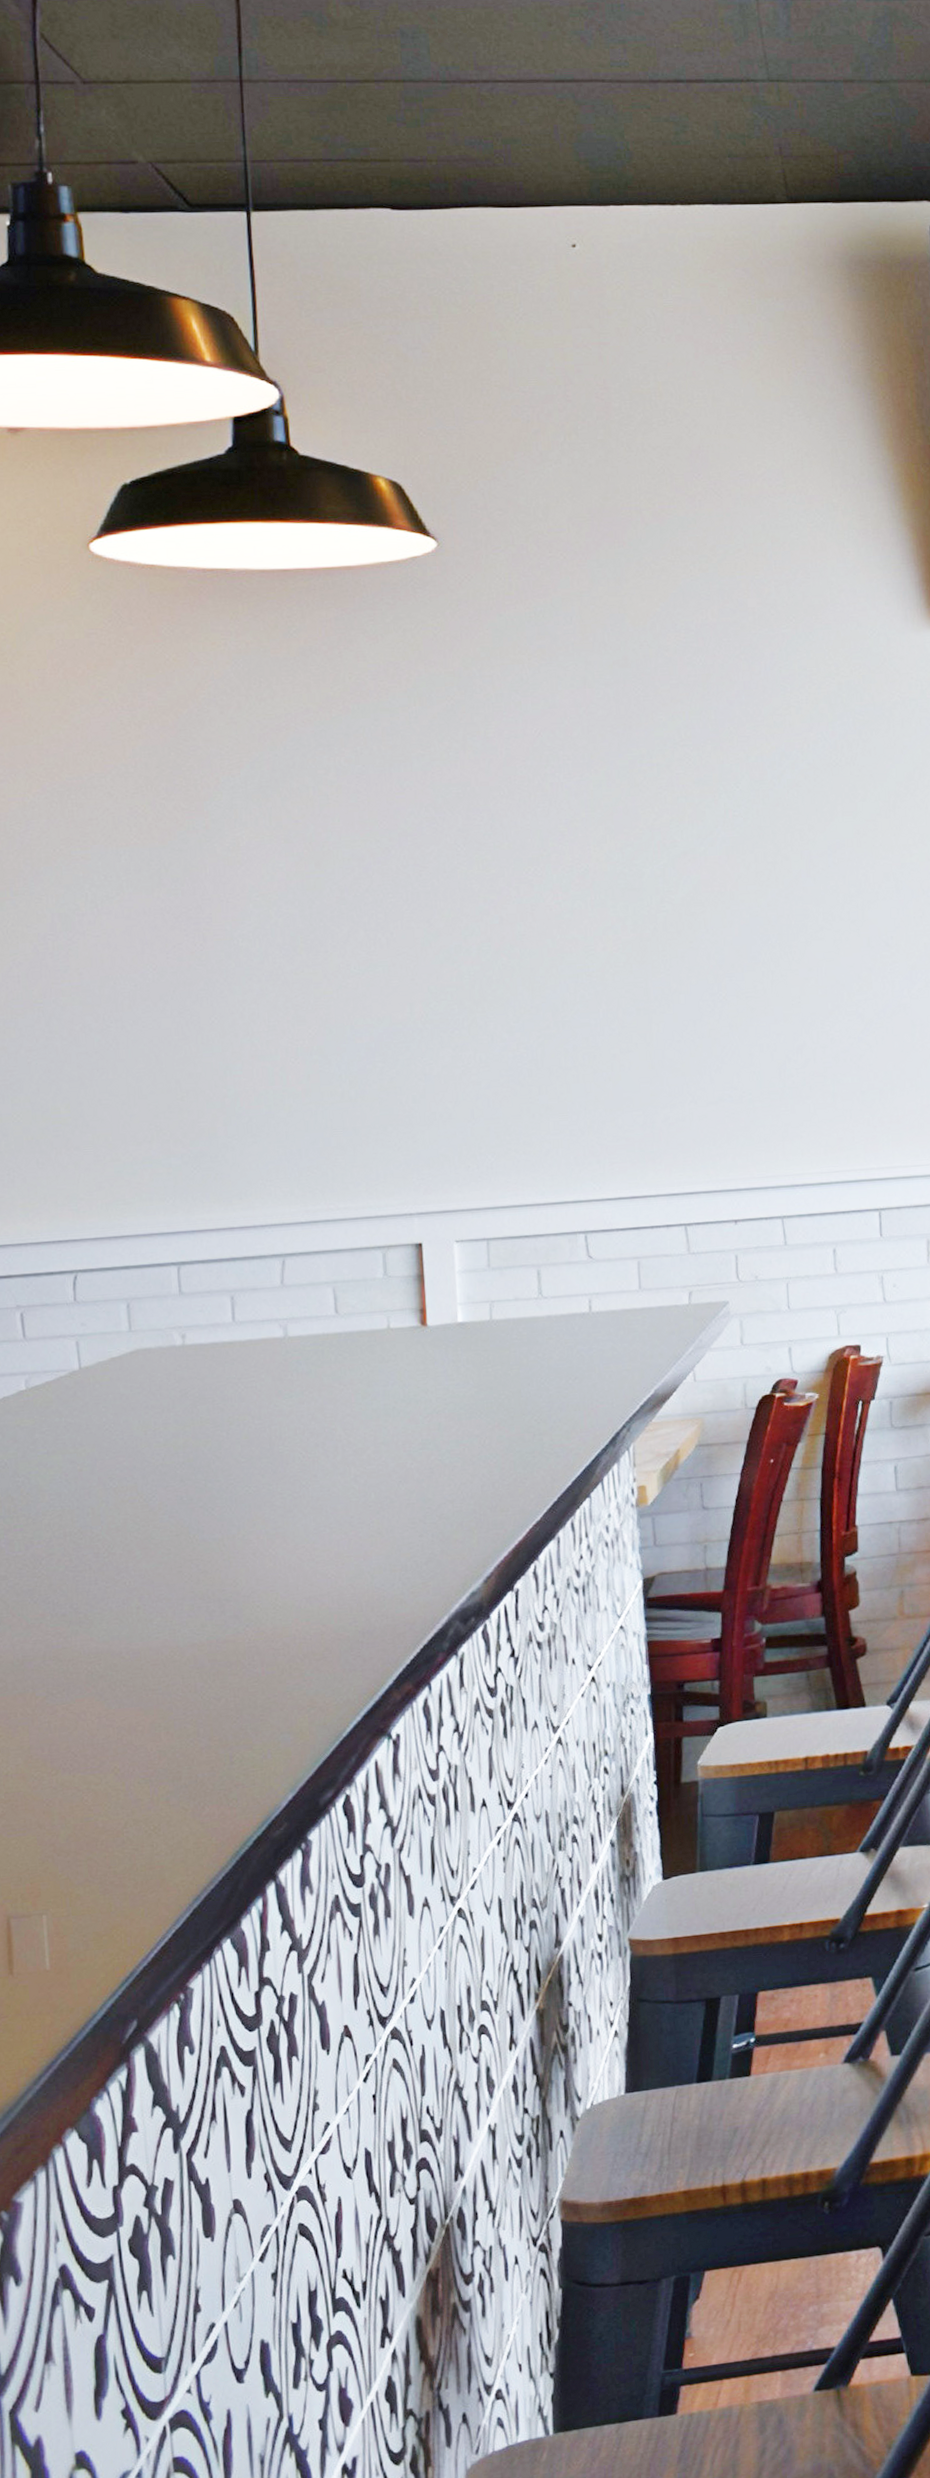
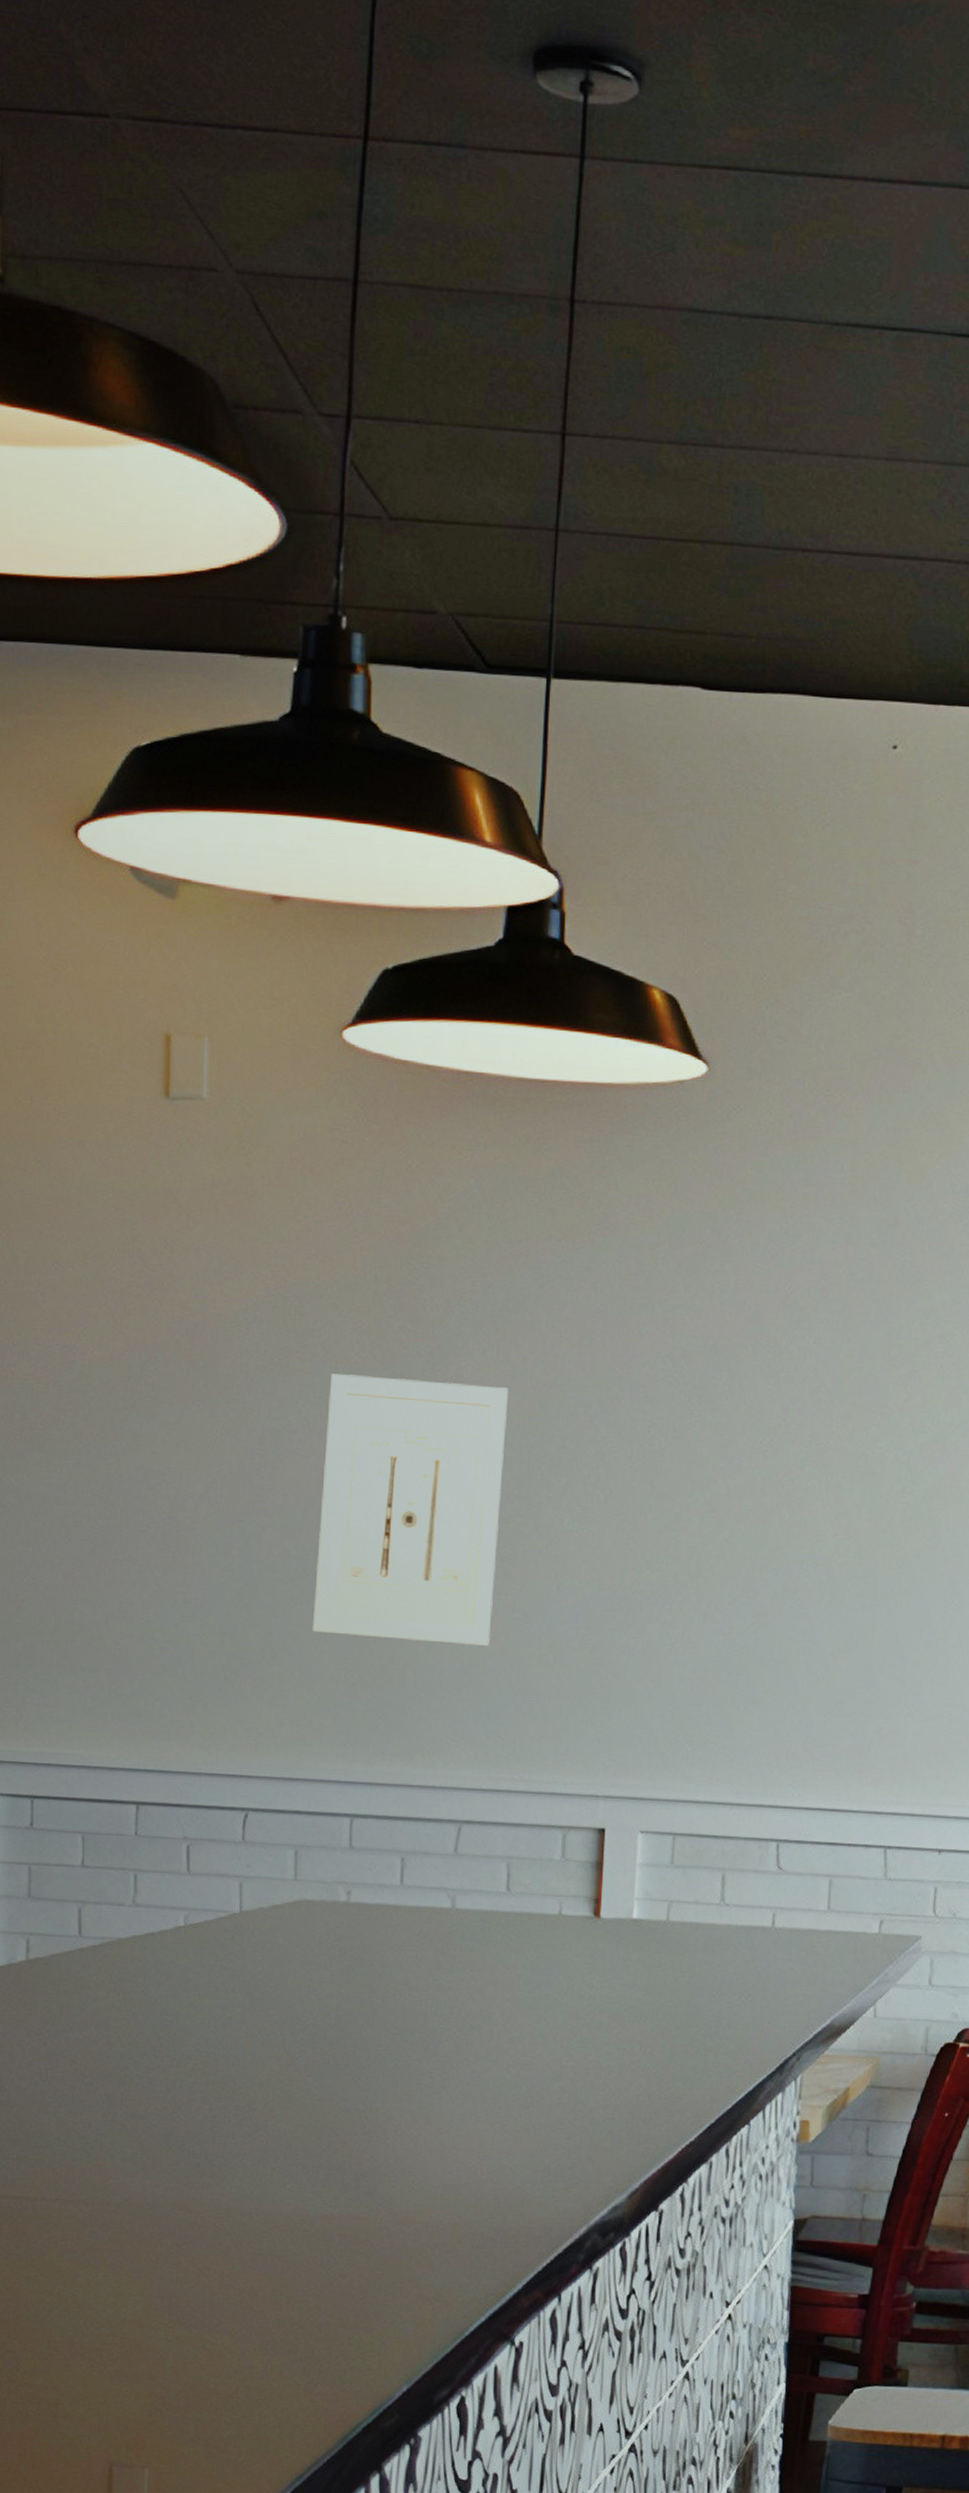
wall art: none [112,850,293,1097] -> present [312,1373,509,1646]

